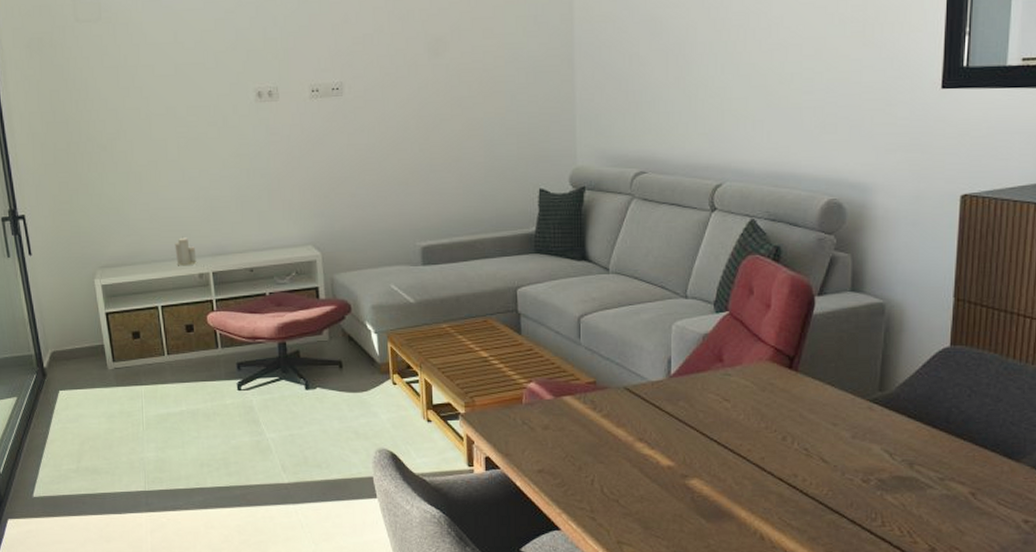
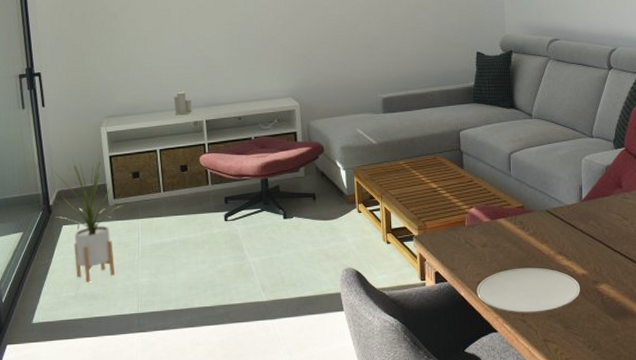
house plant: none [44,312,124,455] -> present [51,155,124,283]
plate: none [535,456,666,510] -> present [476,267,581,314]

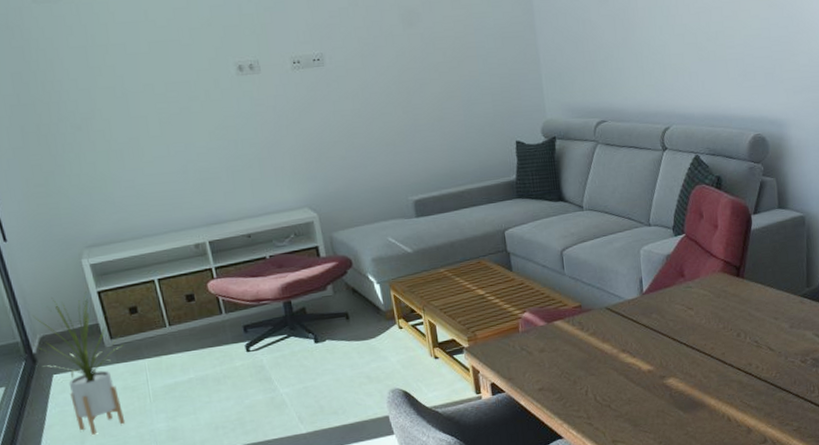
candle: present [173,90,192,115] -> none [166,209,191,238]
plate: present [476,267,581,314] -> none [537,368,648,417]

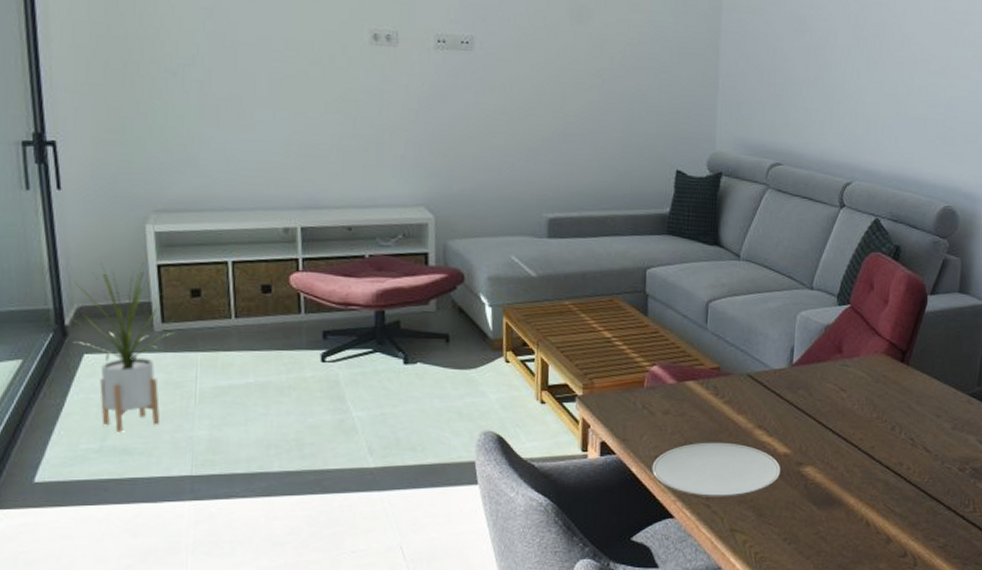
plate: none [537,368,648,417] -> present [652,442,781,498]

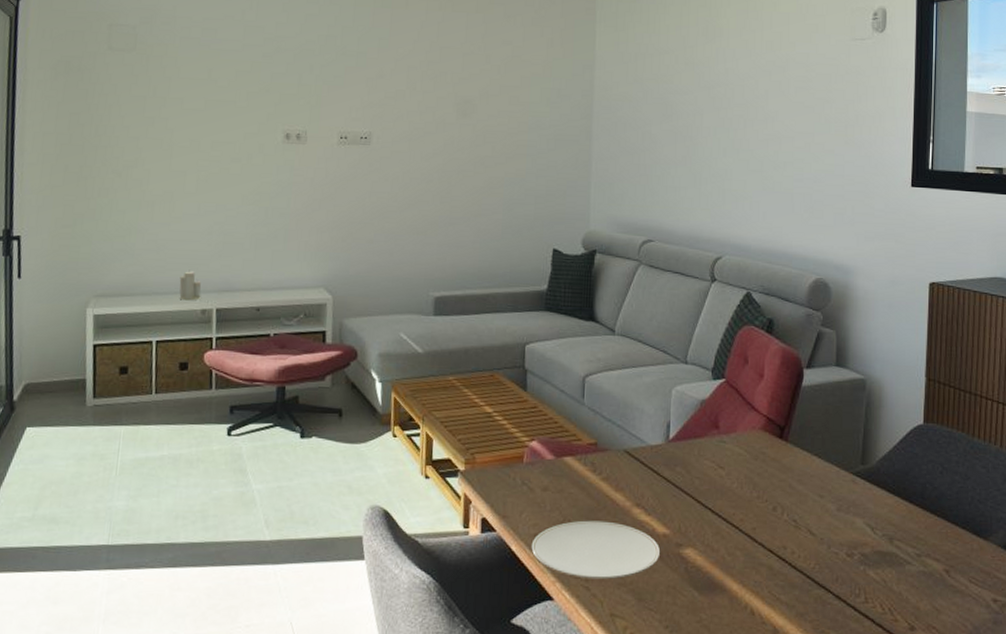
house plant: present [67,262,176,432] -> none [15,343,105,502]
candle: none [255,184,283,218] -> present [179,270,202,301]

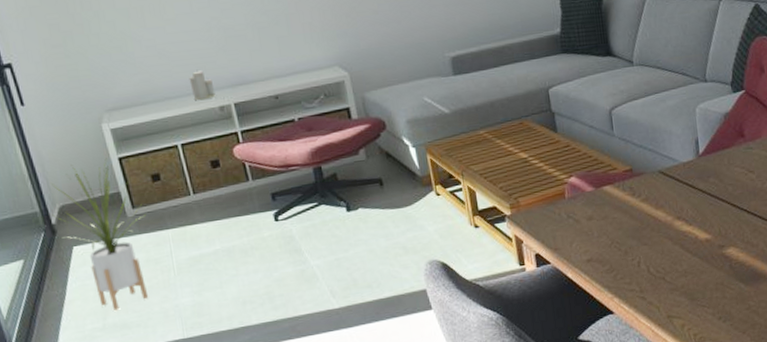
house plant: none [15,343,105,502] -> present [51,158,148,310]
plate: present [531,520,661,580] -> none [585,237,706,291]

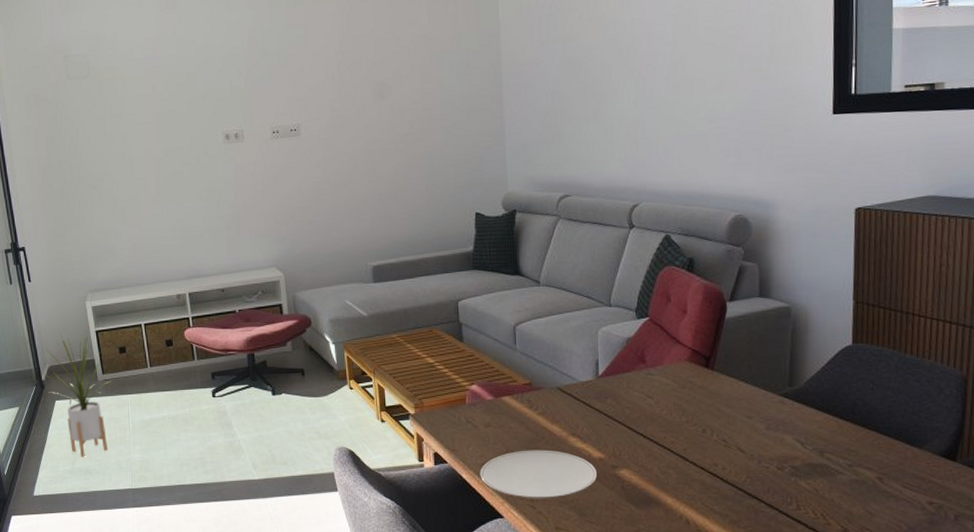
candle: present [189,69,216,101] -> none [155,262,175,288]
plate: none [585,237,706,291] -> present [480,450,598,499]

